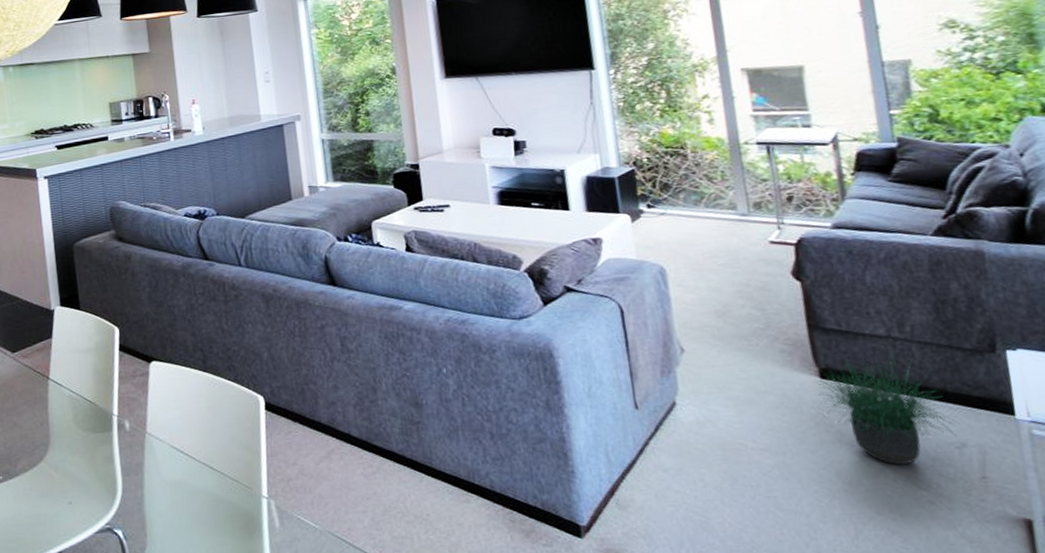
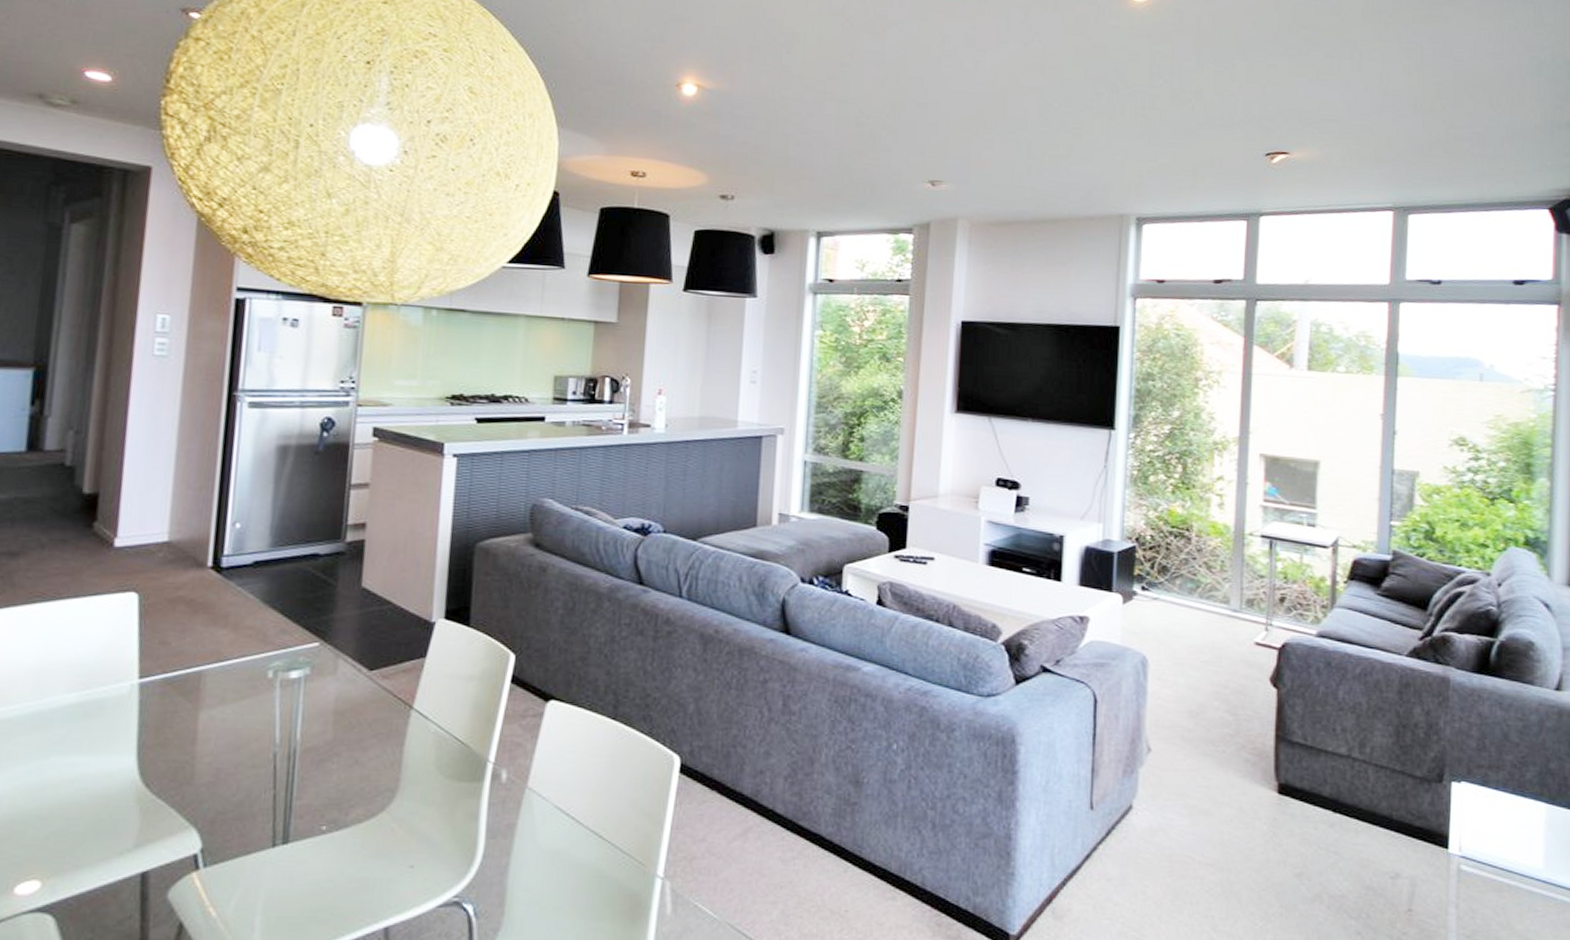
potted plant: present [806,353,957,466] -> none [1268,773,1394,892]

